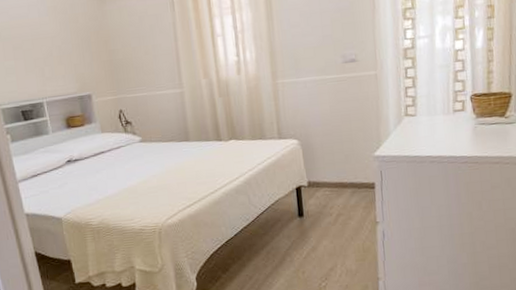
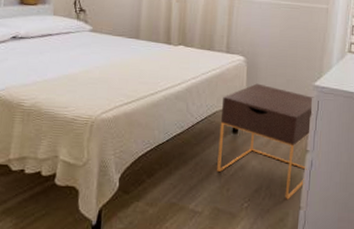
nightstand: none [283,164,380,273] -> present [217,83,314,200]

